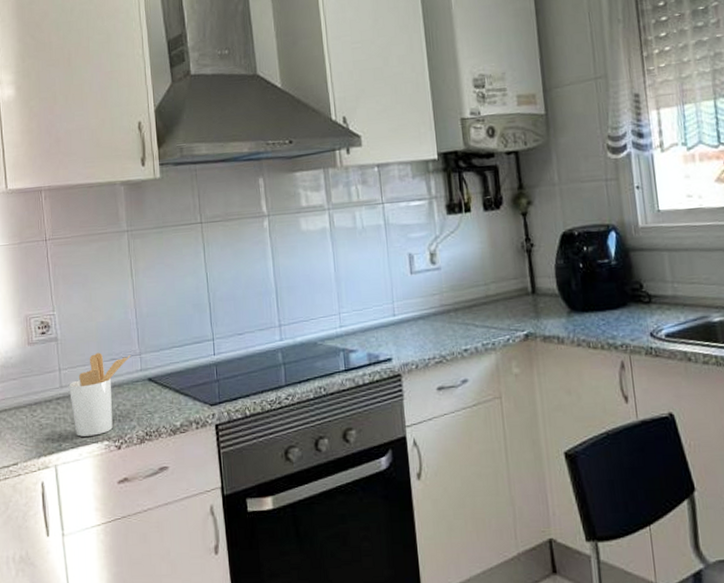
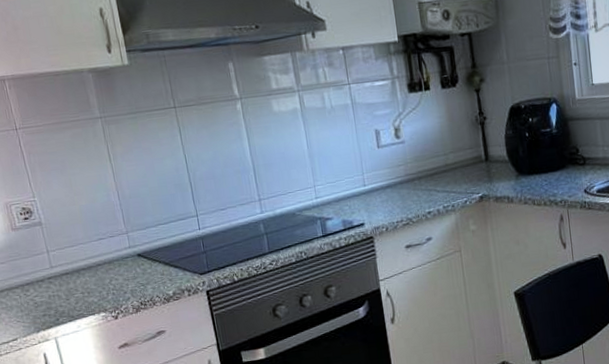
utensil holder: present [68,352,131,437] -> none [58,233,118,311]

